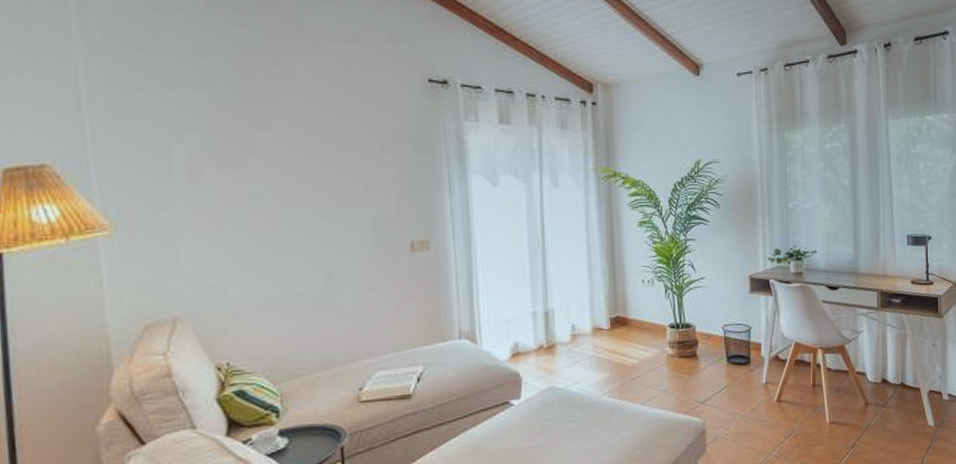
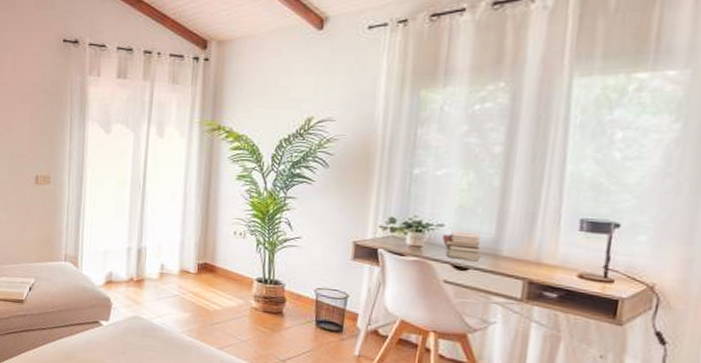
books: none [817,255,847,281] -> present [442,231,483,262]

